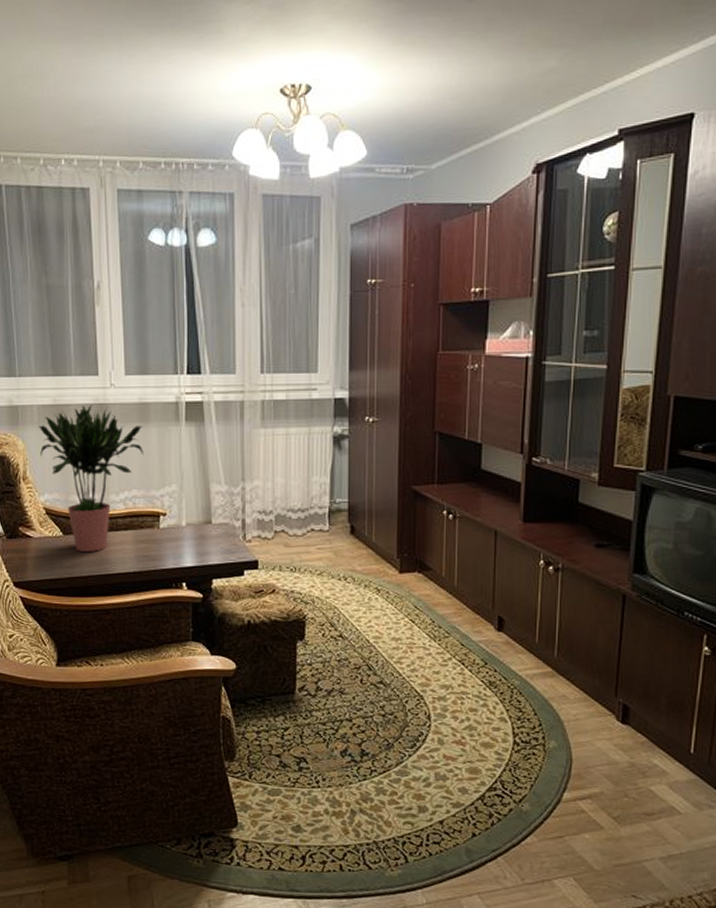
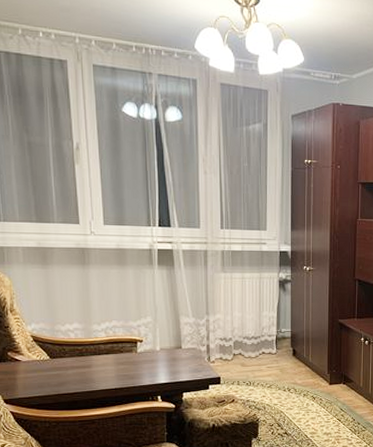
potted plant: present [37,405,144,552] -> none [23,249,122,372]

